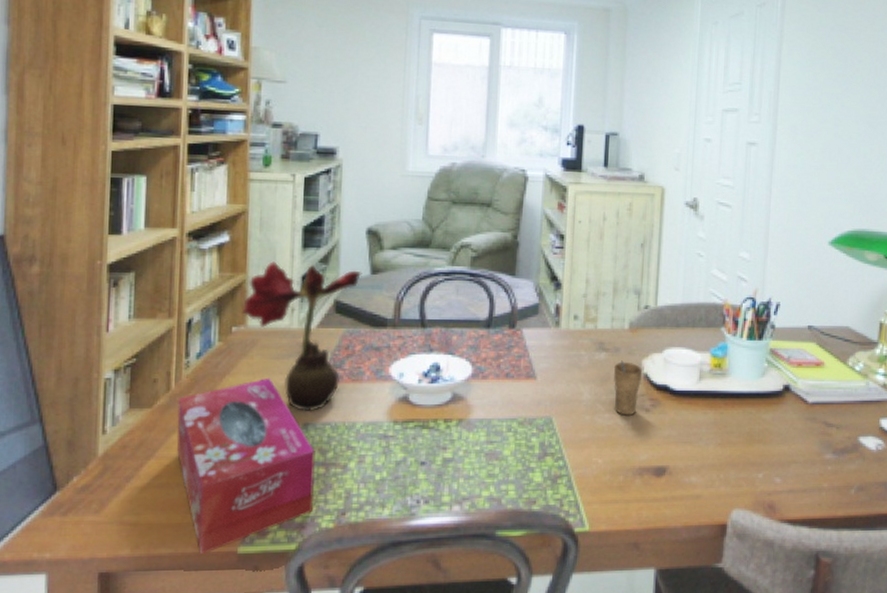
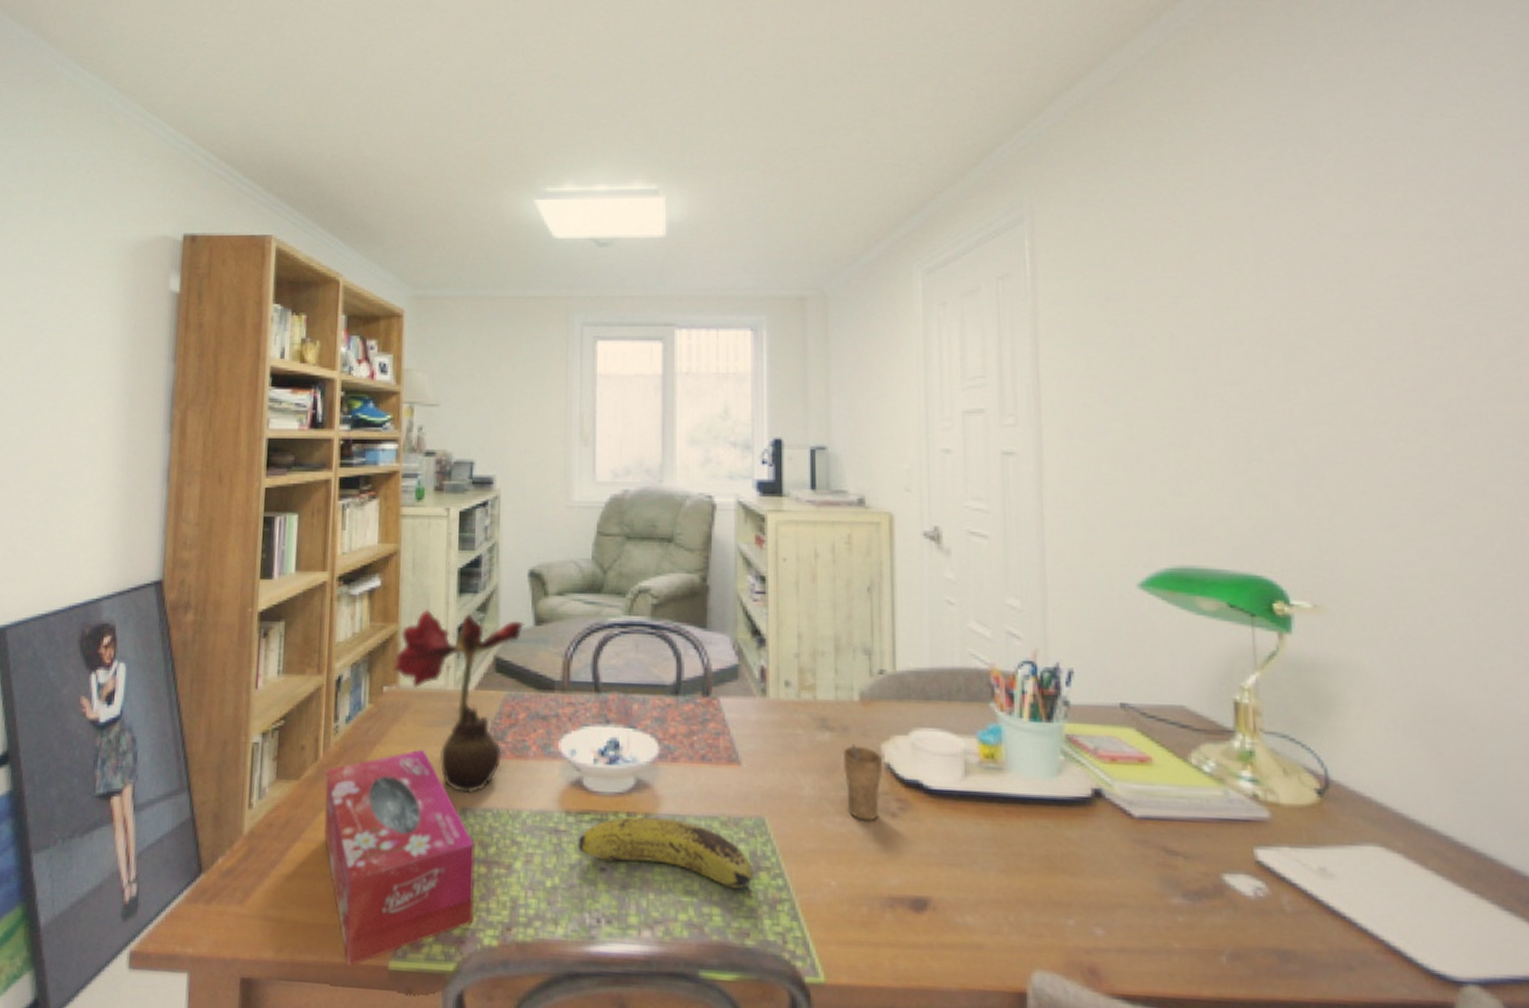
fruit: none [403,422,542,477] -> present [578,817,755,899]

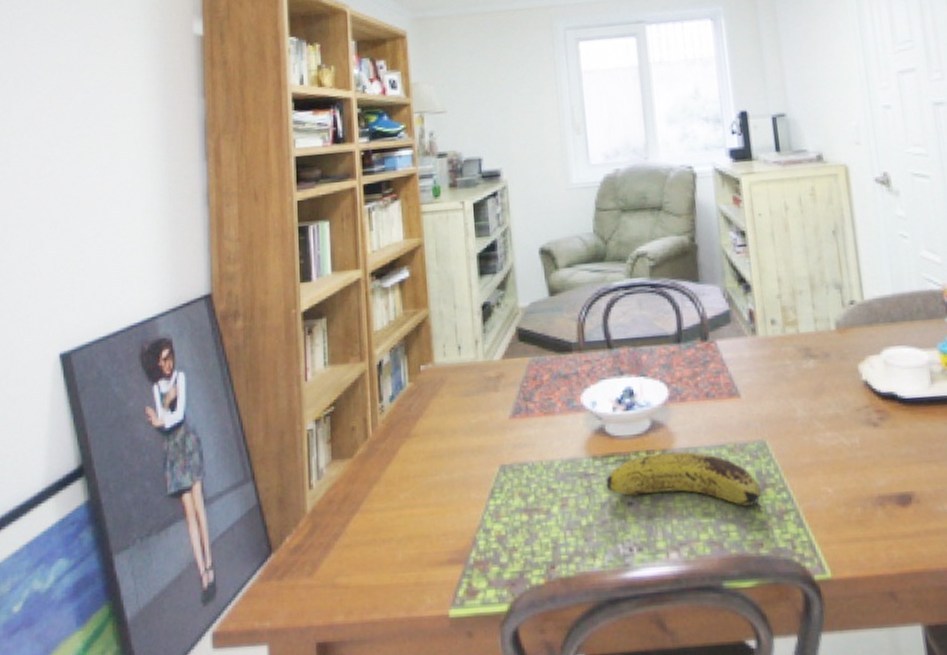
tissue box: present [324,749,475,967] -> none [376,417,520,620]
flower: present [393,609,525,795] -> none [427,291,541,453]
cup: present [842,744,882,821] -> none [826,367,862,433]

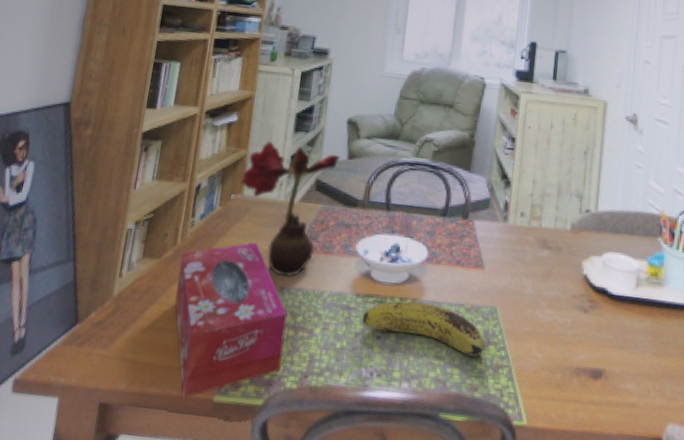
tissue box: none [376,417,520,620] -> present [175,242,288,399]
flower: none [427,291,541,453] -> present [240,141,341,278]

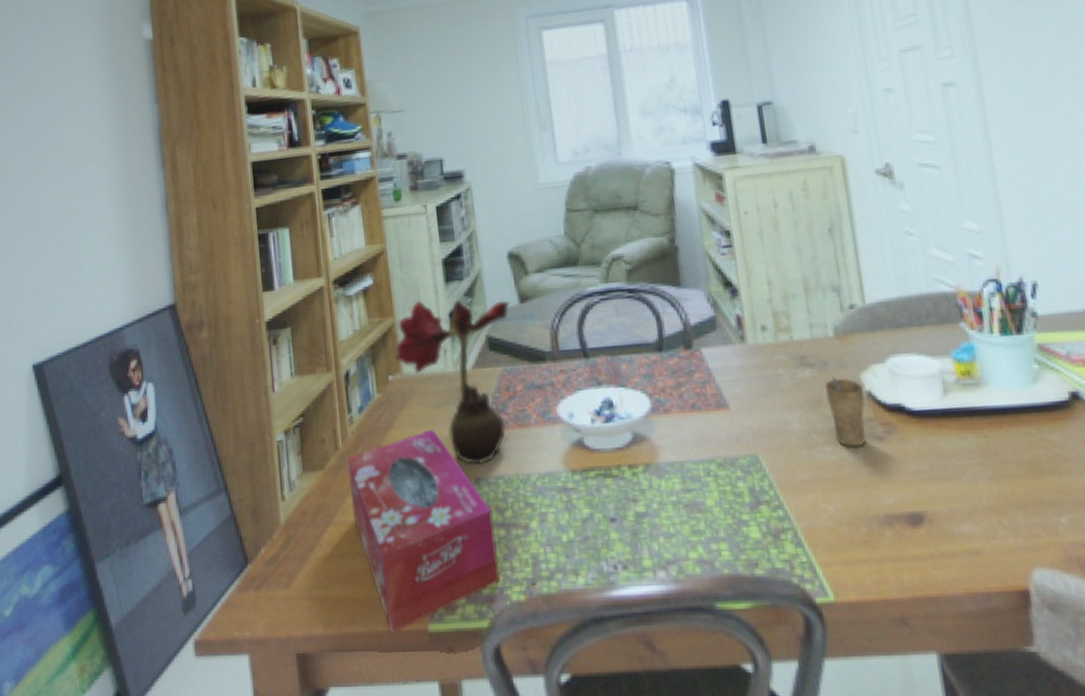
fruit: present [362,301,486,365] -> none [586,466,758,532]
cup: none [555,259,582,315] -> present [824,377,866,448]

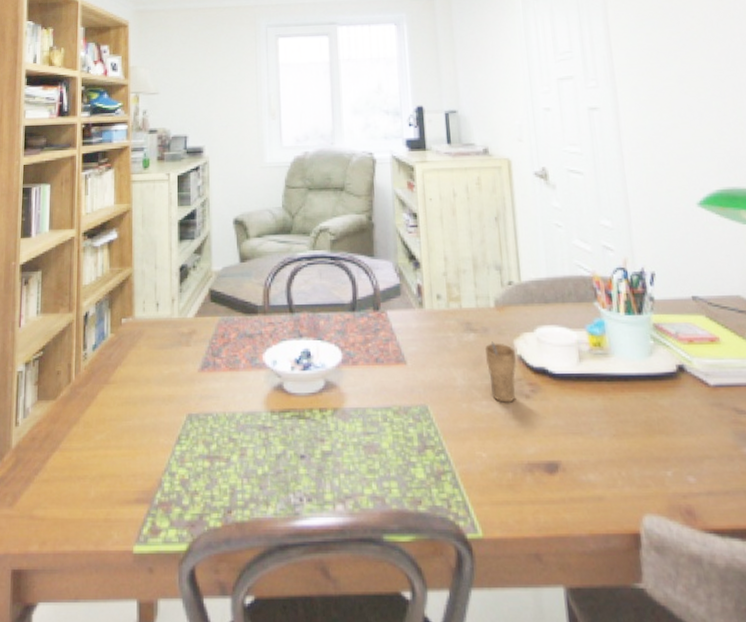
tissue box: present [347,428,500,633] -> none [77,367,200,553]
flower: present [395,298,511,466] -> none [129,255,232,403]

